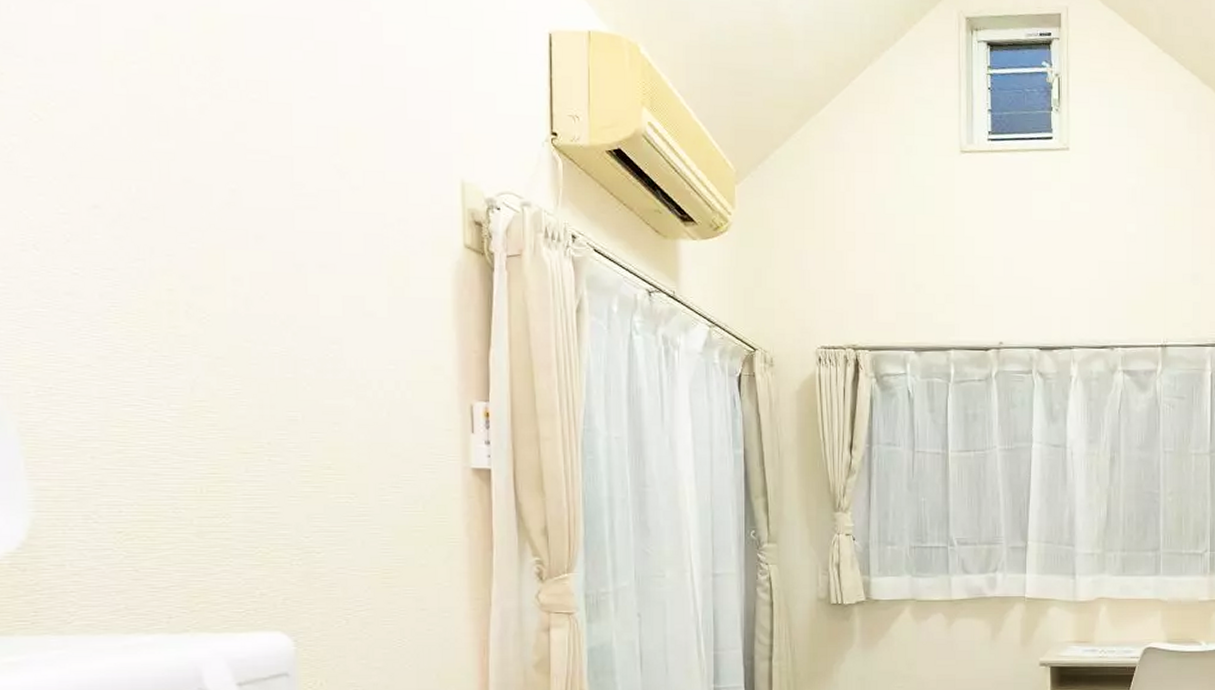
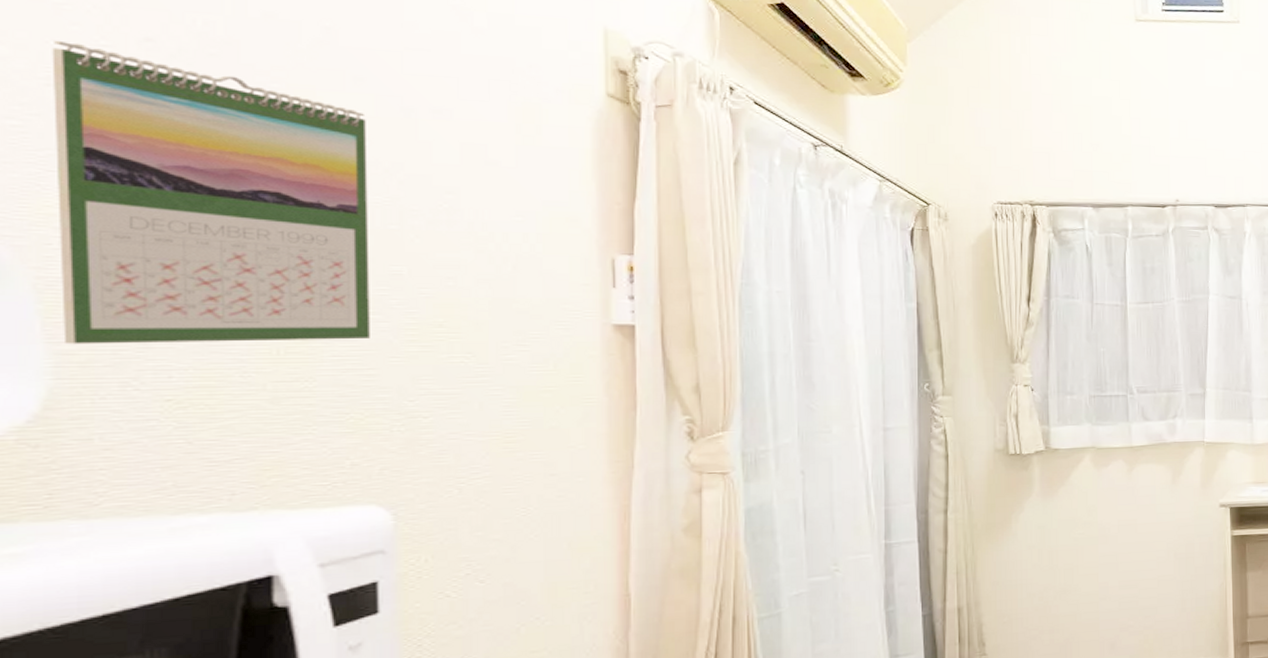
calendar: none [24,209,273,482] -> present [52,40,370,345]

